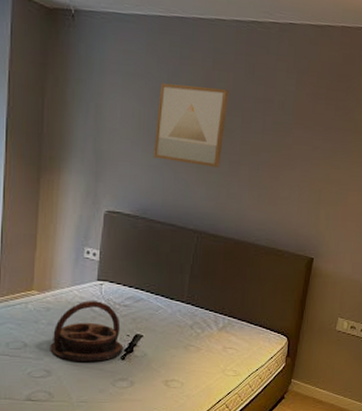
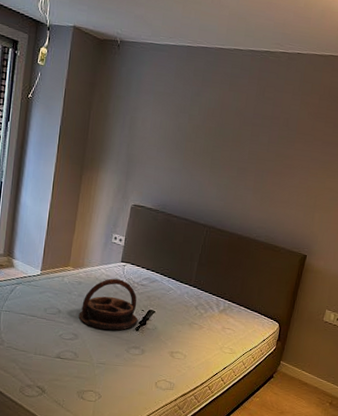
wall art: present [154,83,230,168] -> none [175,101,242,173]

